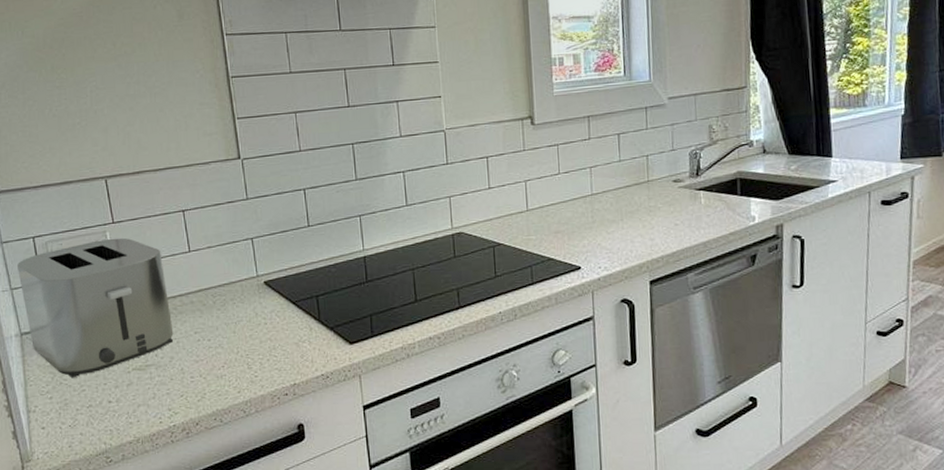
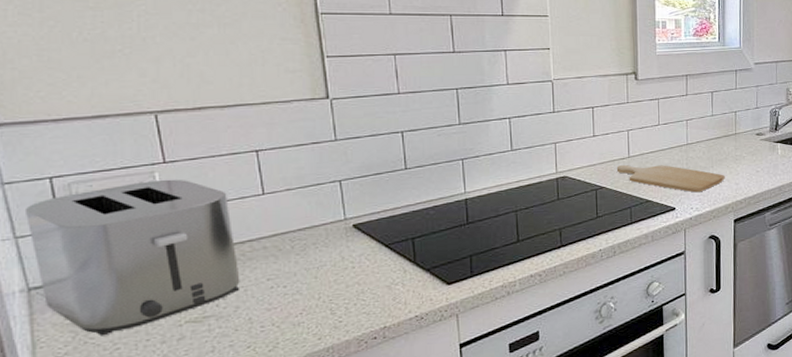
chopping board: none [514,218,638,250] -> present [616,164,725,193]

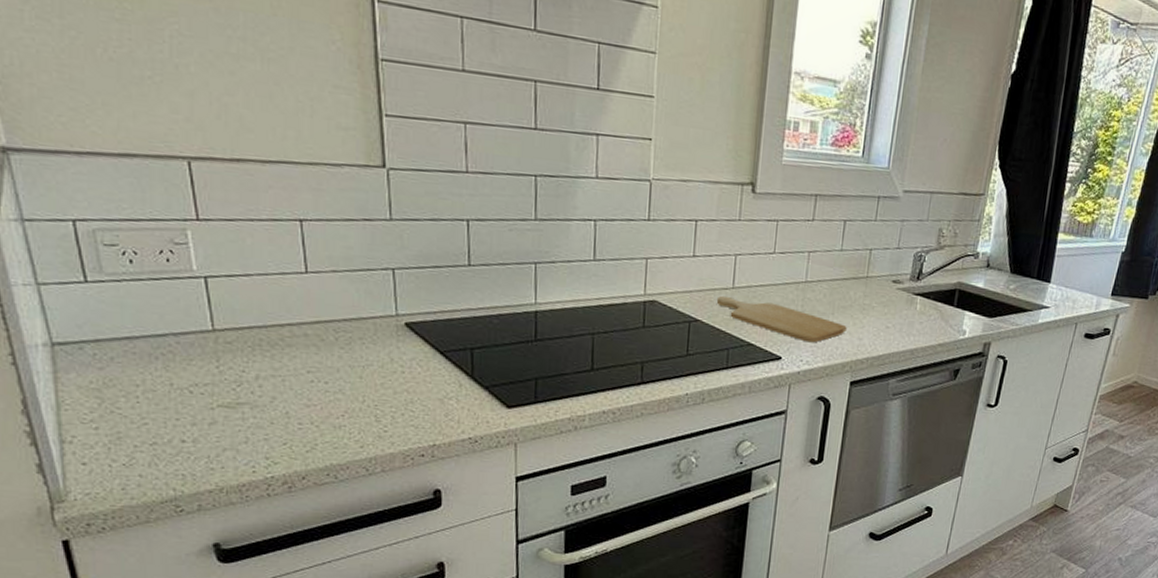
toaster: present [26,179,240,336] -> none [48,238,278,408]

